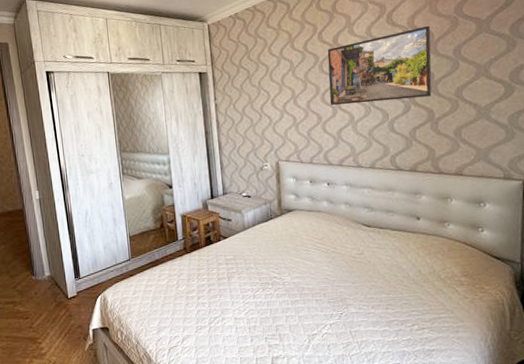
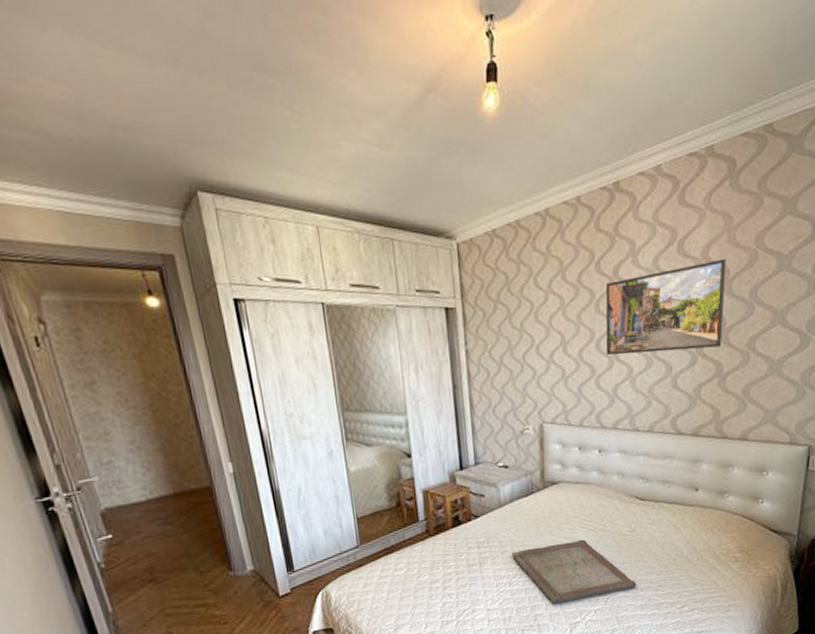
serving tray: none [255,259,368,316] -> present [512,539,637,604]

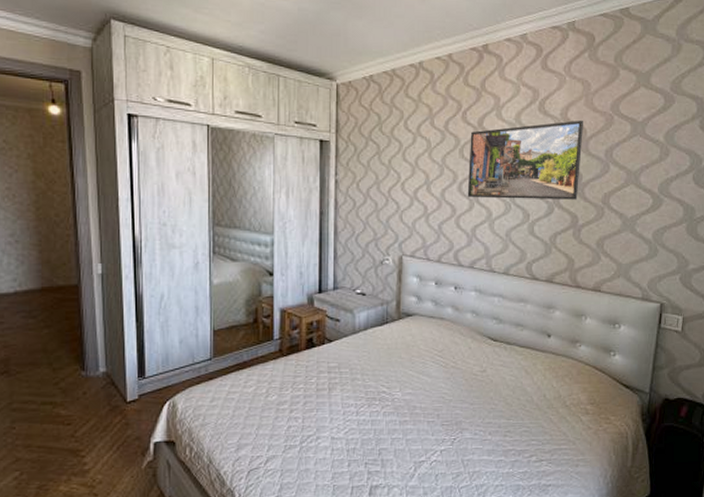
serving tray: present [512,539,637,604] -> none [362,374,485,439]

